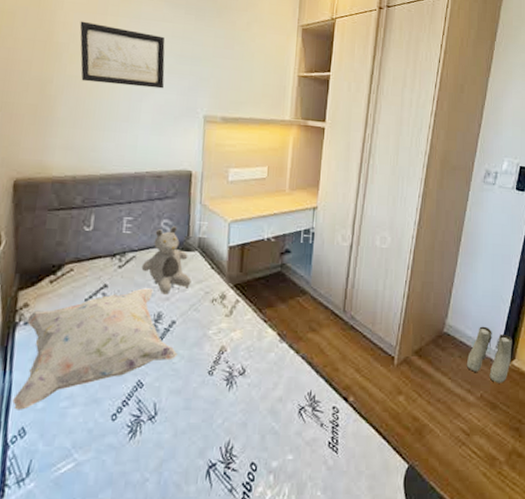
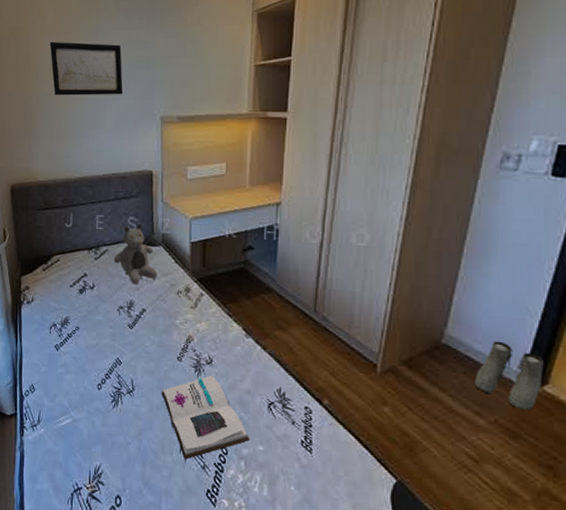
decorative pillow: present [13,288,178,410] -> none [24,278,149,371]
book: none [188,387,281,485] -> present [161,375,250,460]

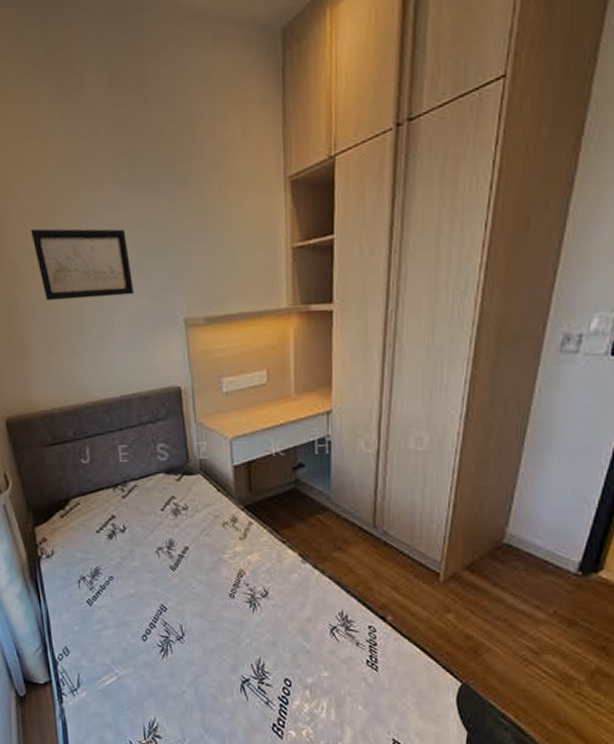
teddy bear: present [113,222,158,285] -> none [145,449,199,522]
book: present [161,375,250,460] -> none [214,609,314,698]
boots: present [474,341,544,411] -> none [534,534,600,598]

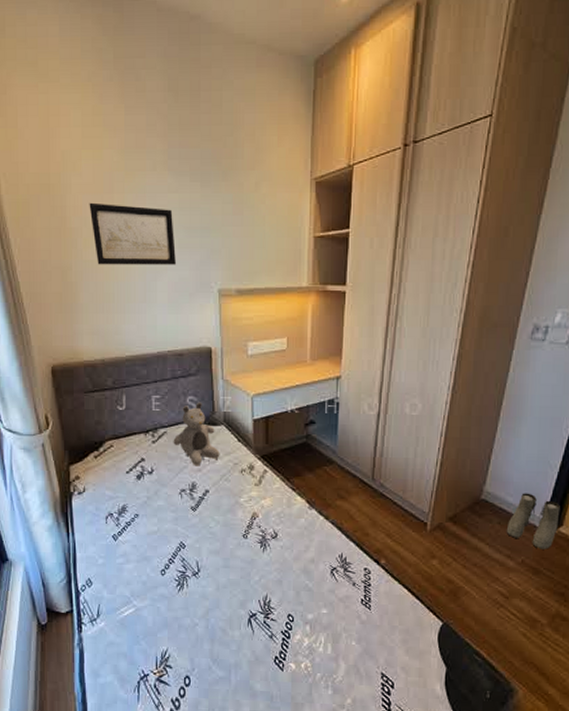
teddy bear: none [145,449,199,522] -> present [173,402,220,466]
boots: none [534,534,600,598] -> present [506,493,560,550]

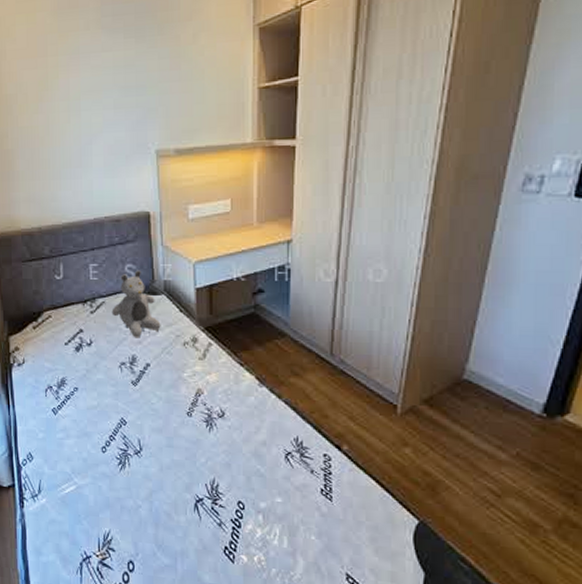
wall art: present [89,202,176,265] -> none [23,67,111,131]
boots: present [506,493,560,550] -> none [495,373,566,441]

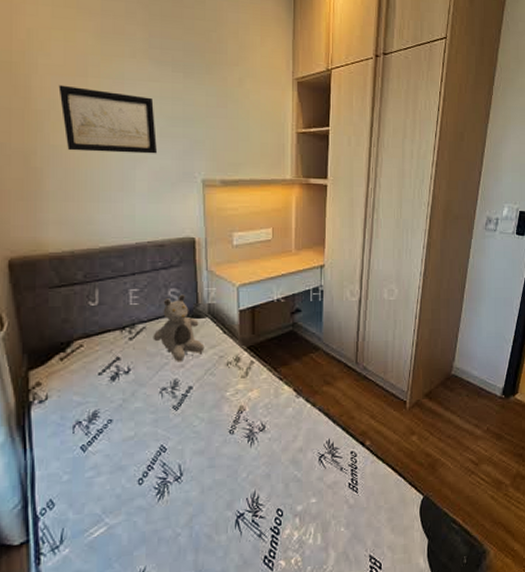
wall art: none [23,67,111,131] -> present [58,84,157,154]

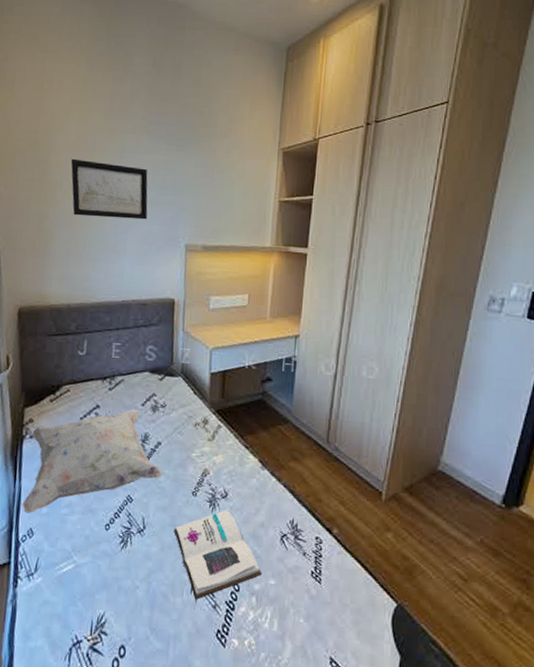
decorative pillow: none [37,357,197,485] -> present [22,410,163,514]
teddy bear: present [153,294,205,362] -> none [129,352,175,417]
book: none [213,442,304,533] -> present [174,510,263,600]

